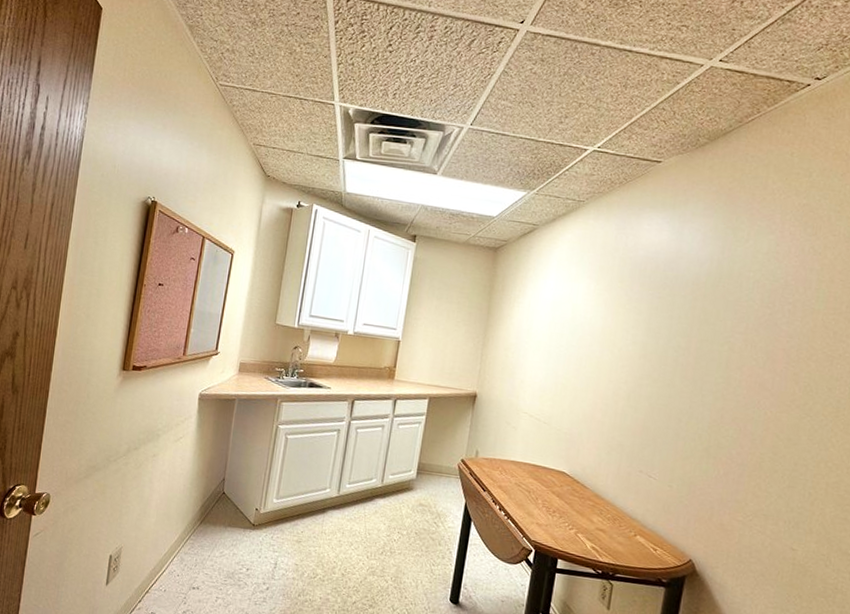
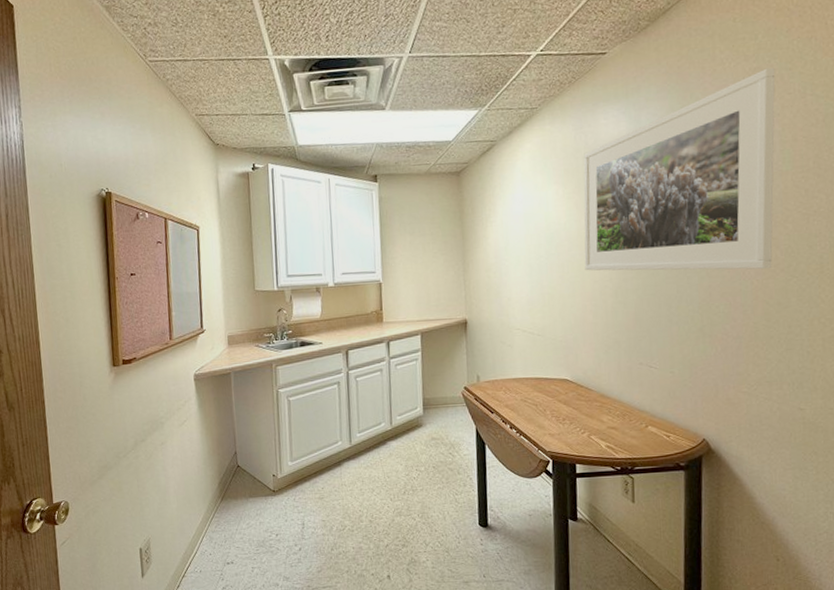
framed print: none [602,206,824,403] -> present [583,67,775,271]

